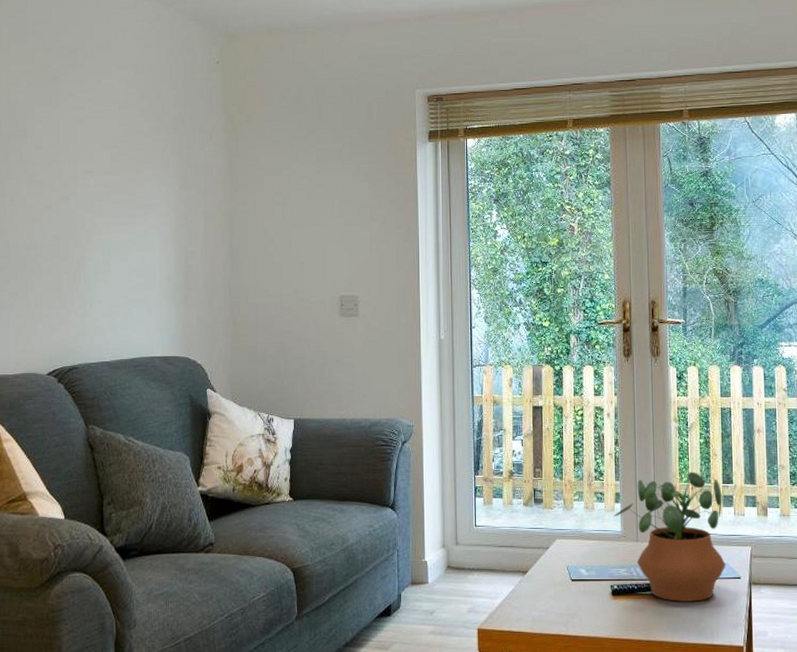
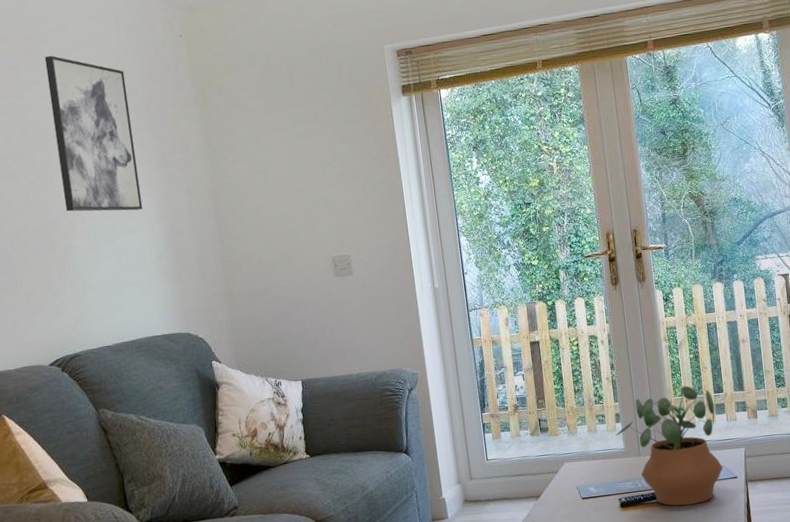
wall art: none [85,69,159,229] -> present [44,55,142,212]

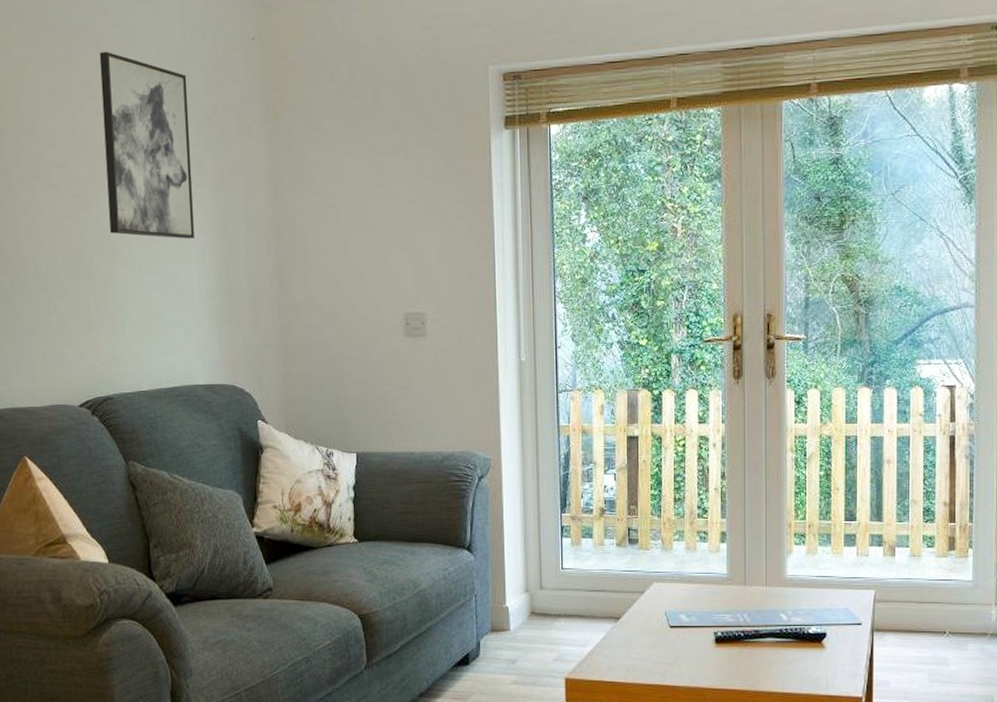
potted plant: present [616,385,723,506] -> none [719,508,846,650]

